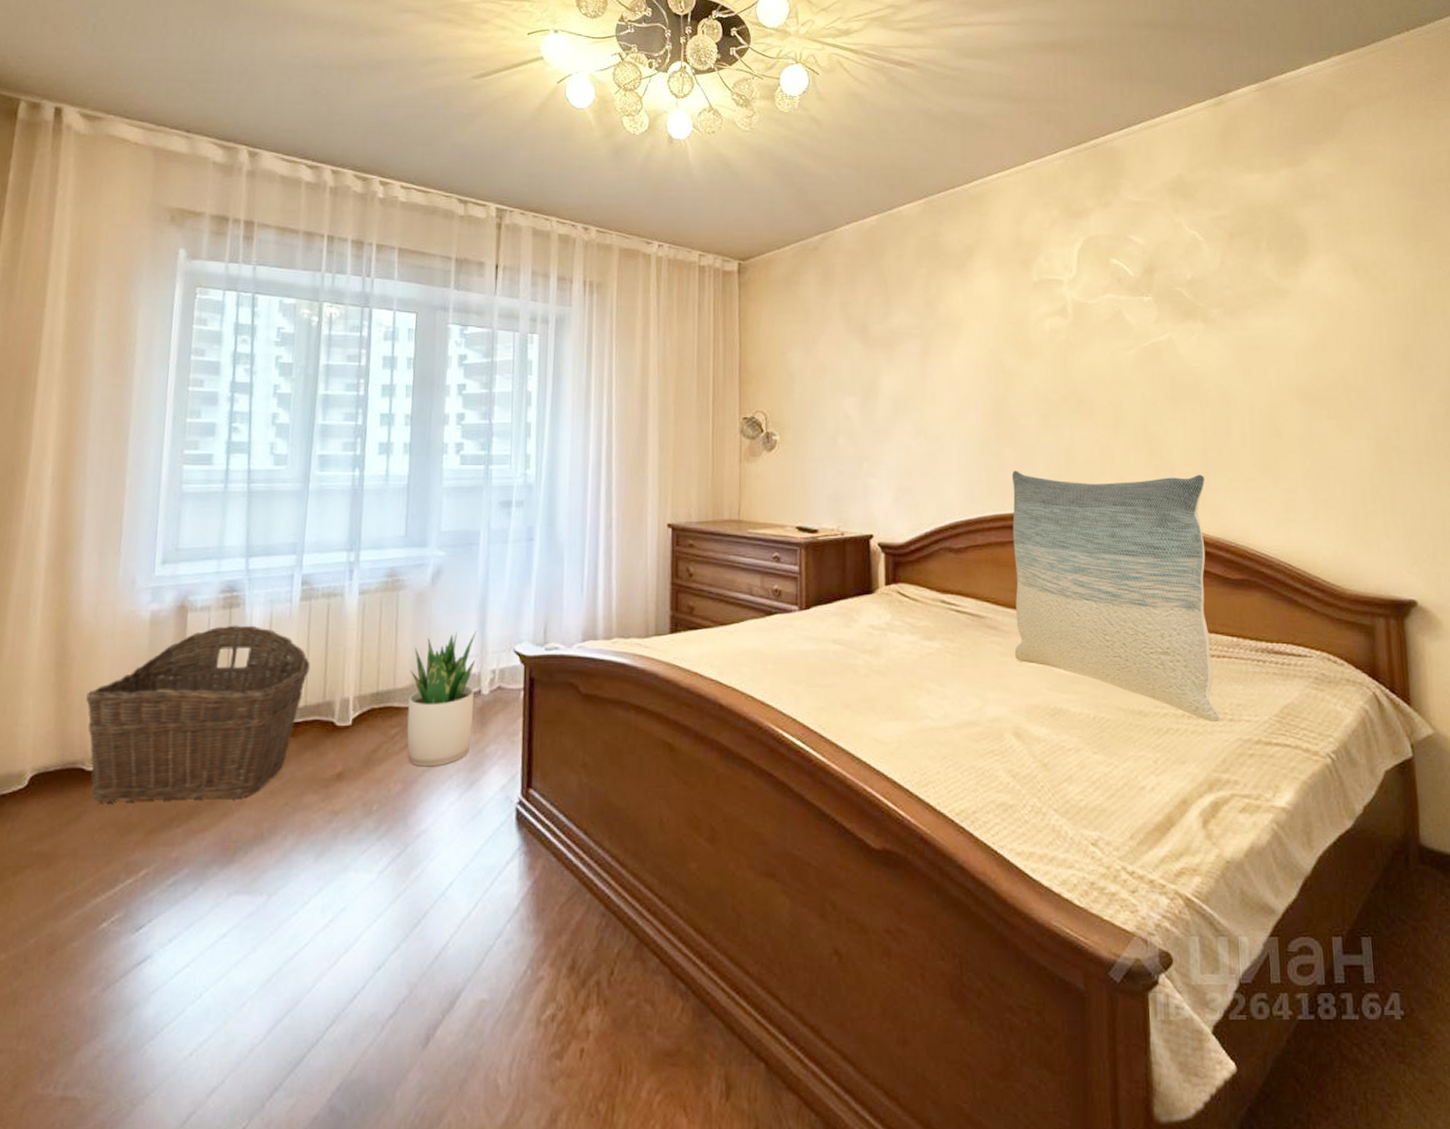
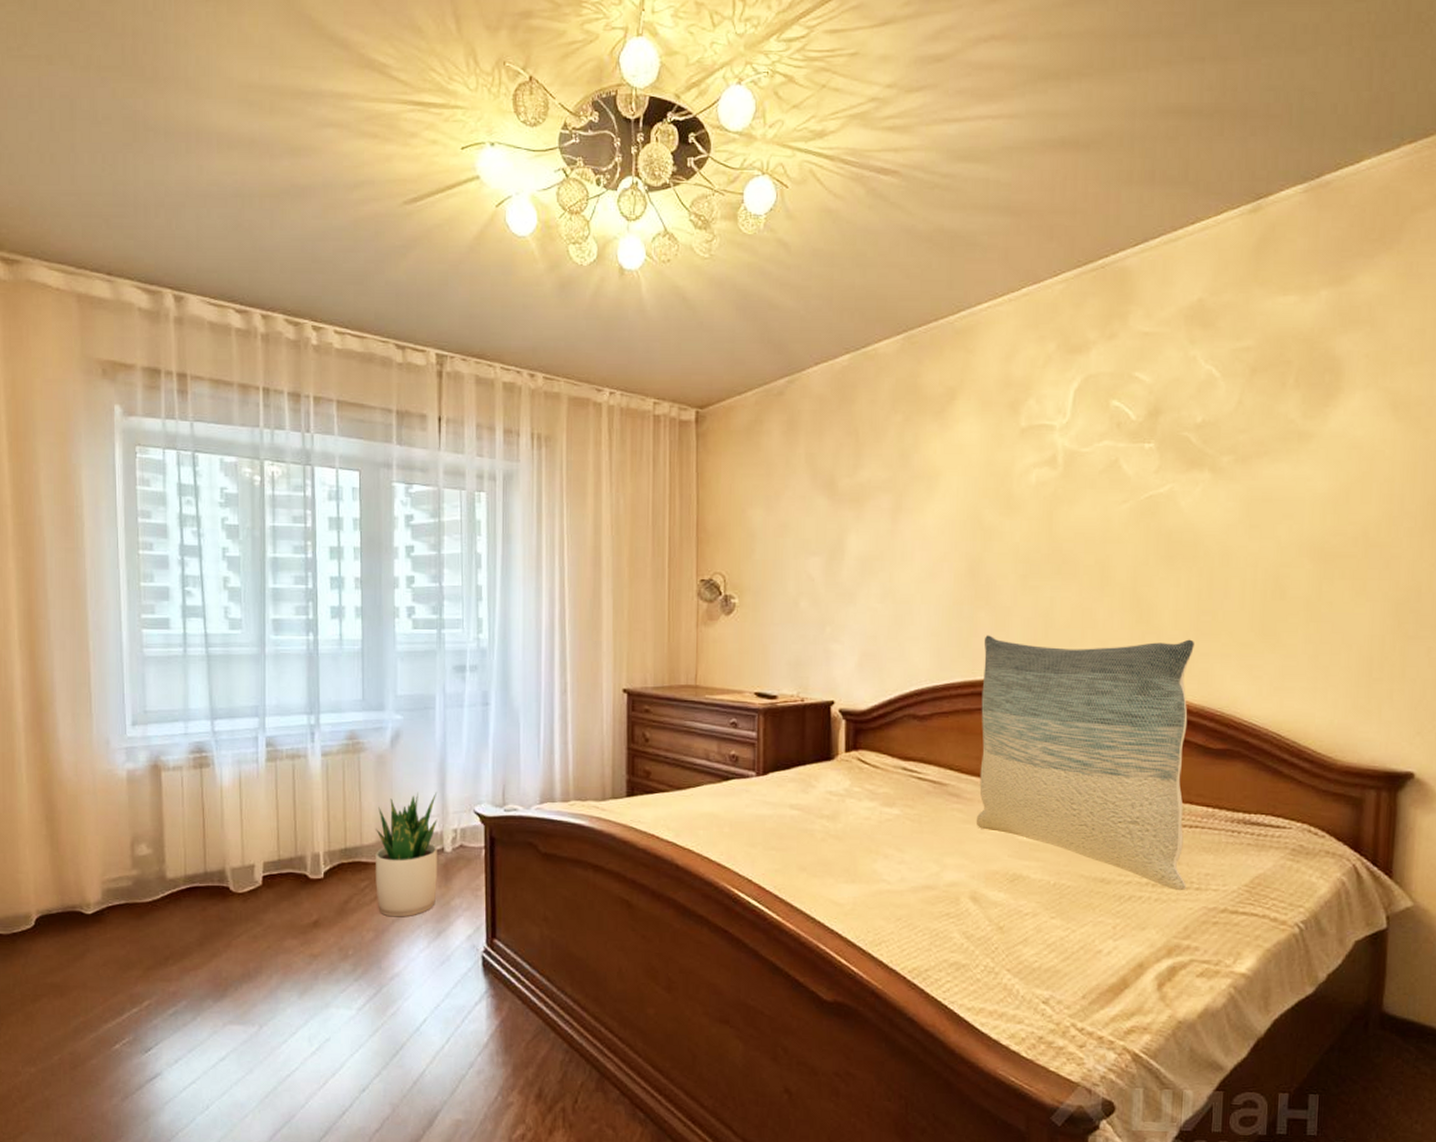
wicker basket: present [86,625,310,803] -> none [77,784,280,943]

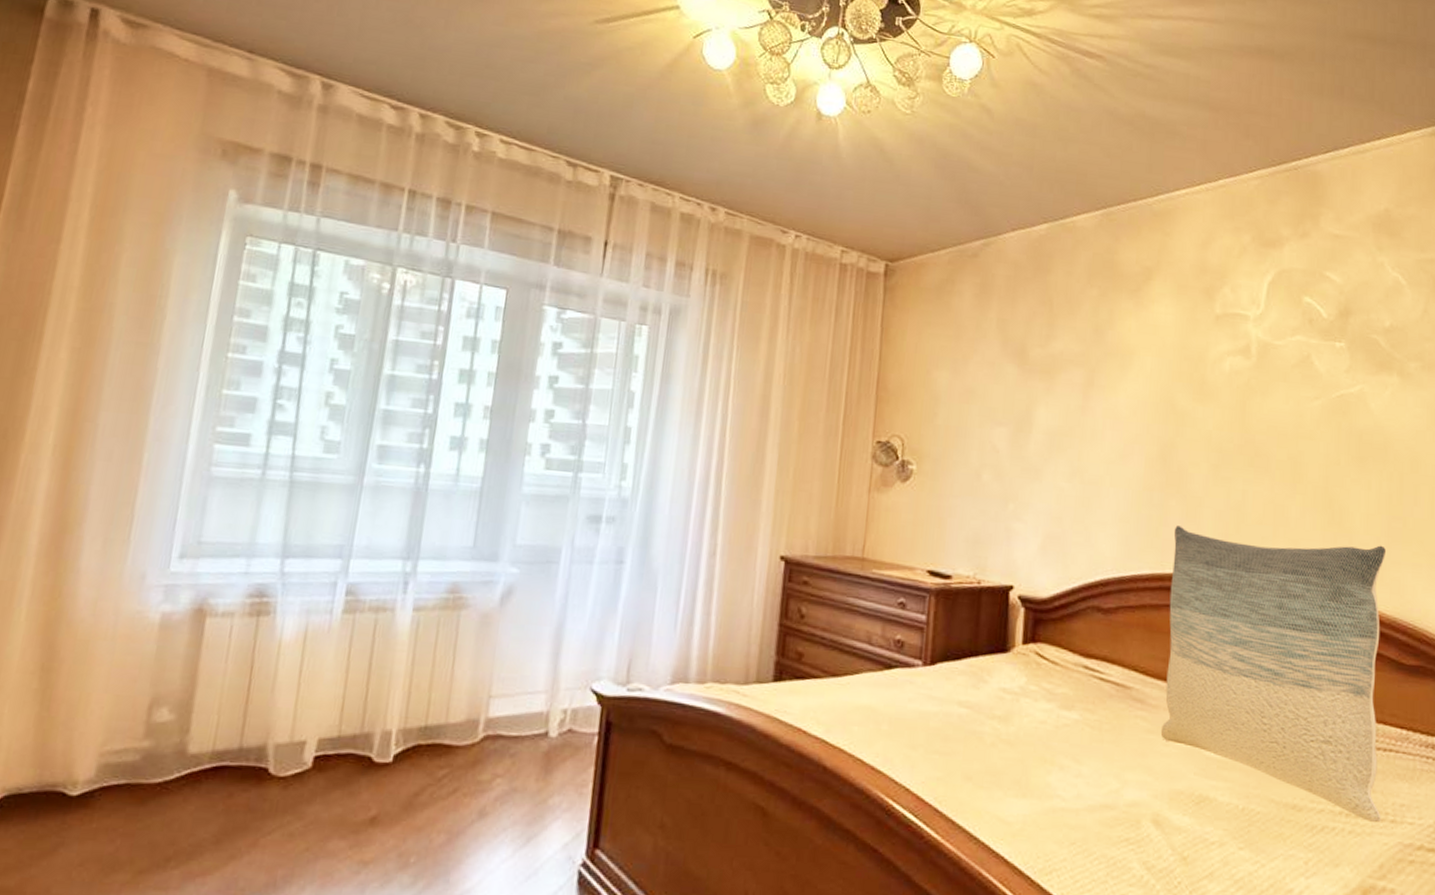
planter: present [376,792,438,917] -> none [455,662,549,817]

